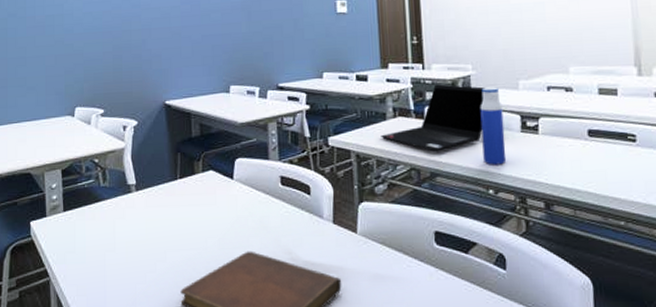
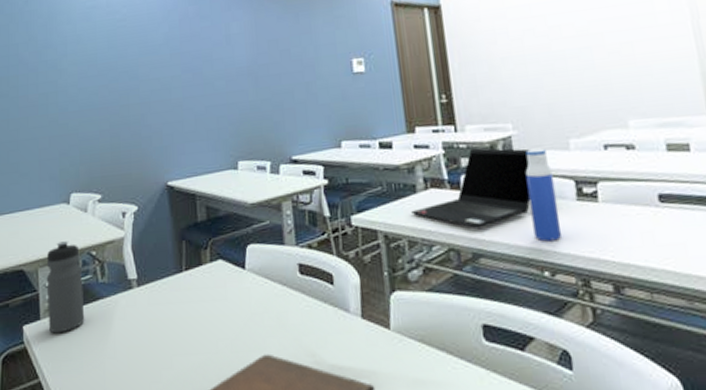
water bottle: none [52,149,88,229] -> present [46,241,85,334]

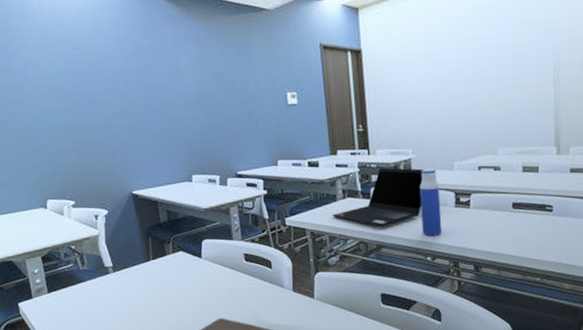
water bottle: present [46,241,85,334] -> none [32,238,72,308]

